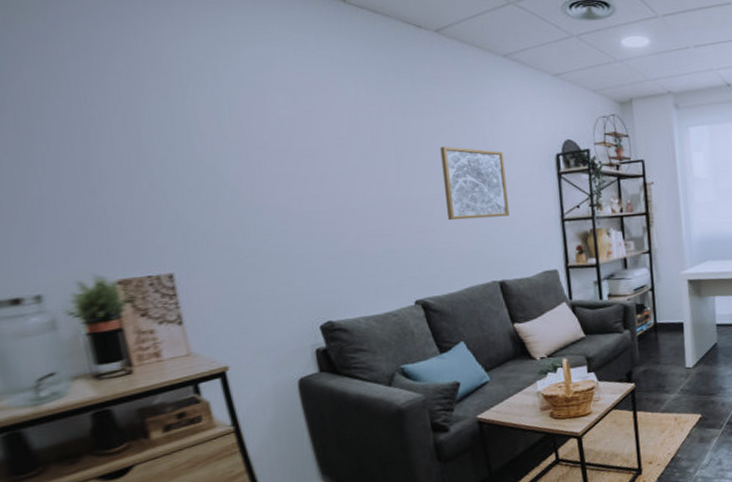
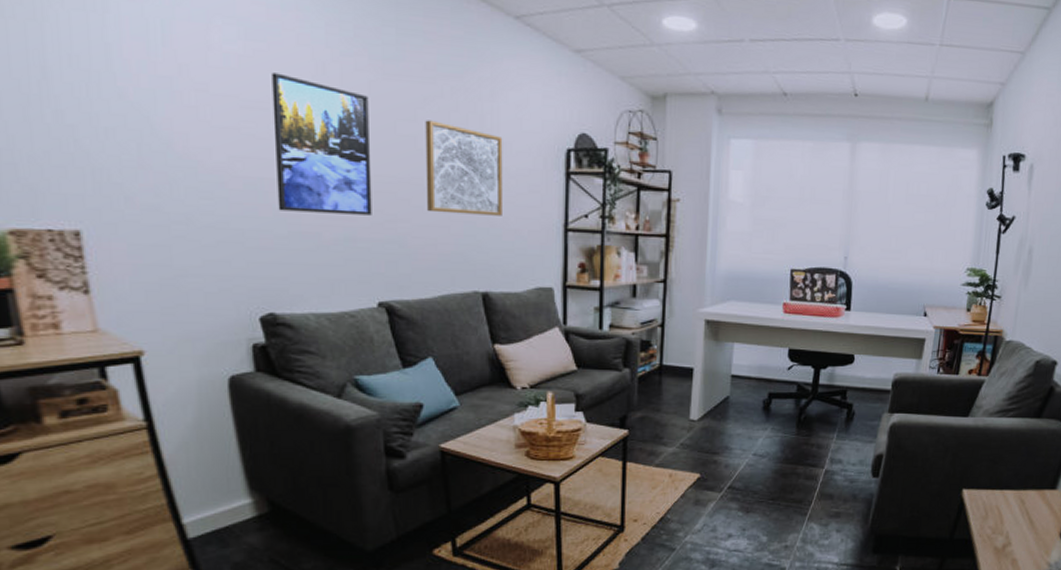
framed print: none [316,126,404,236] -> present [272,72,372,216]

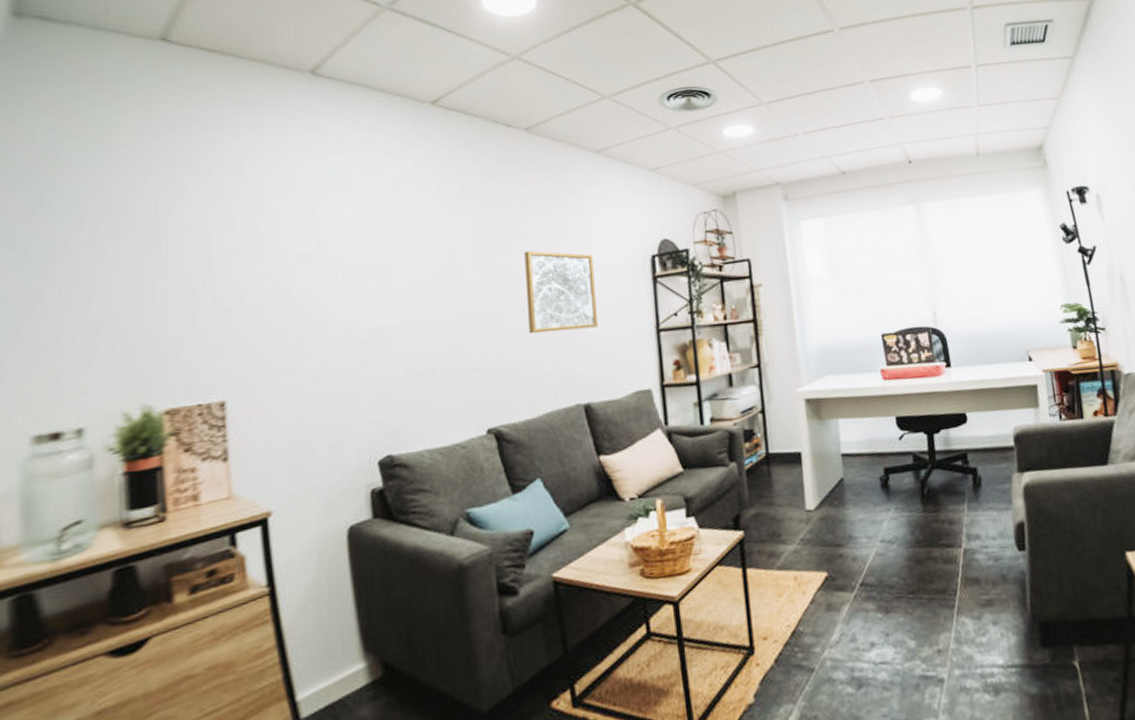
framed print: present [272,72,372,216] -> none [393,233,480,355]

